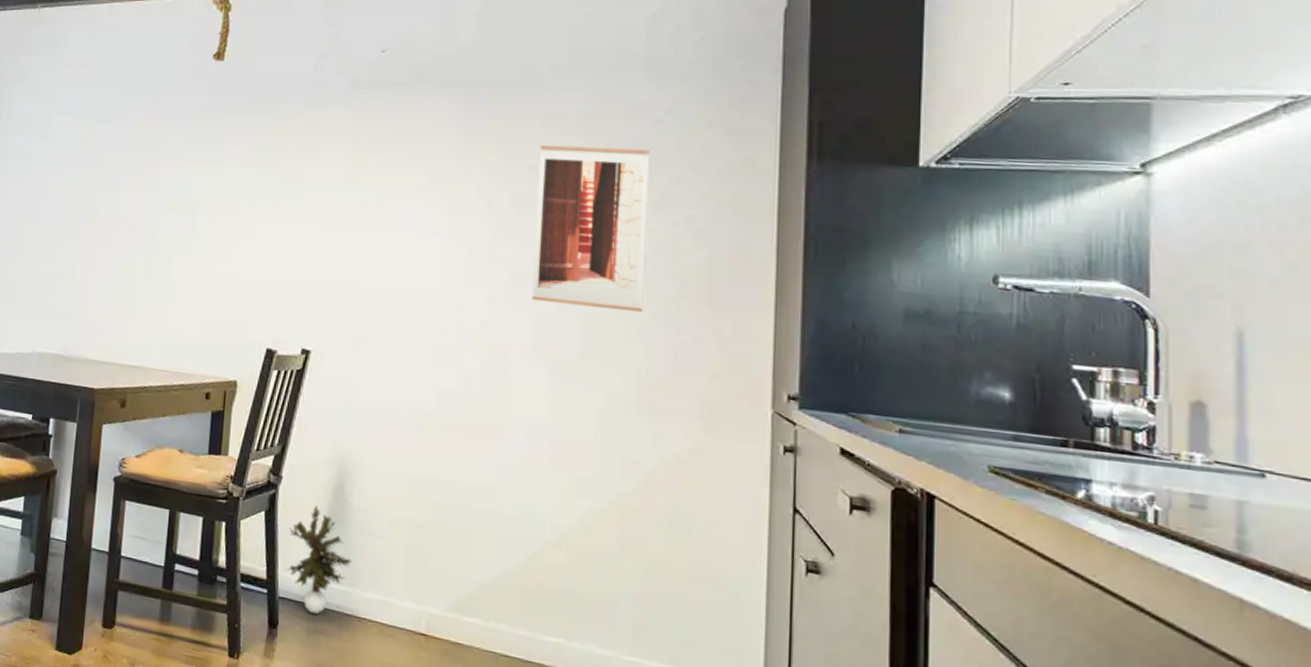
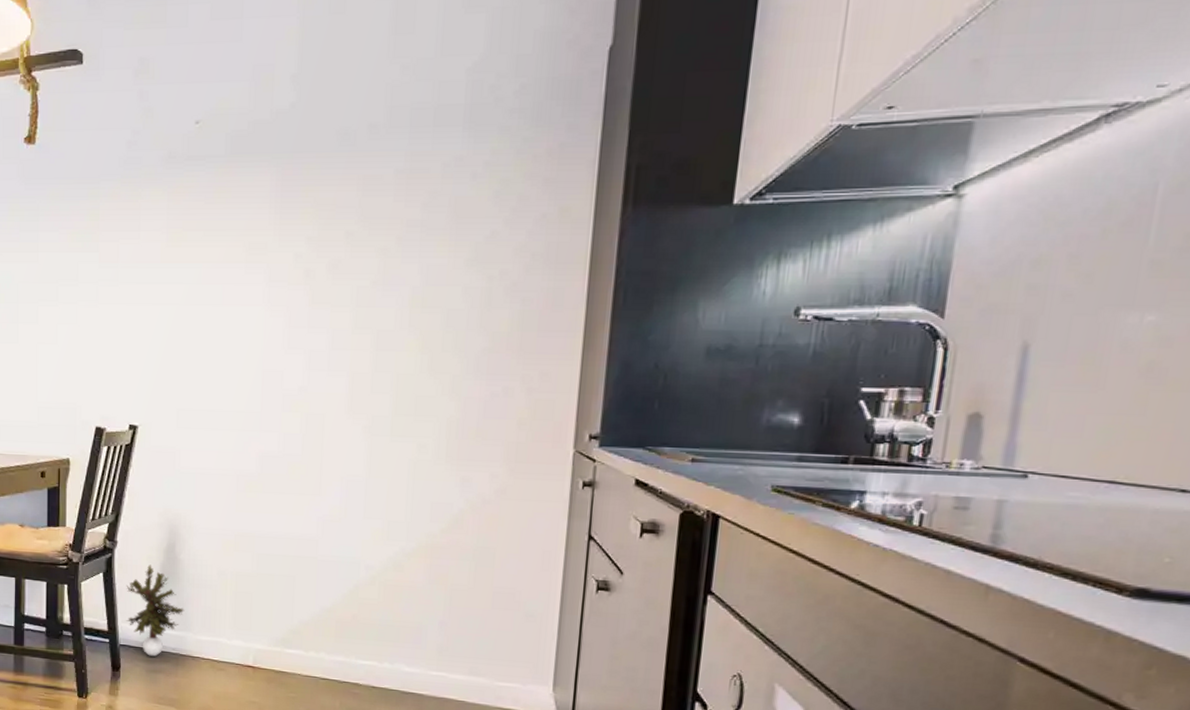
wall art: present [532,144,650,313] -> none [348,206,466,368]

